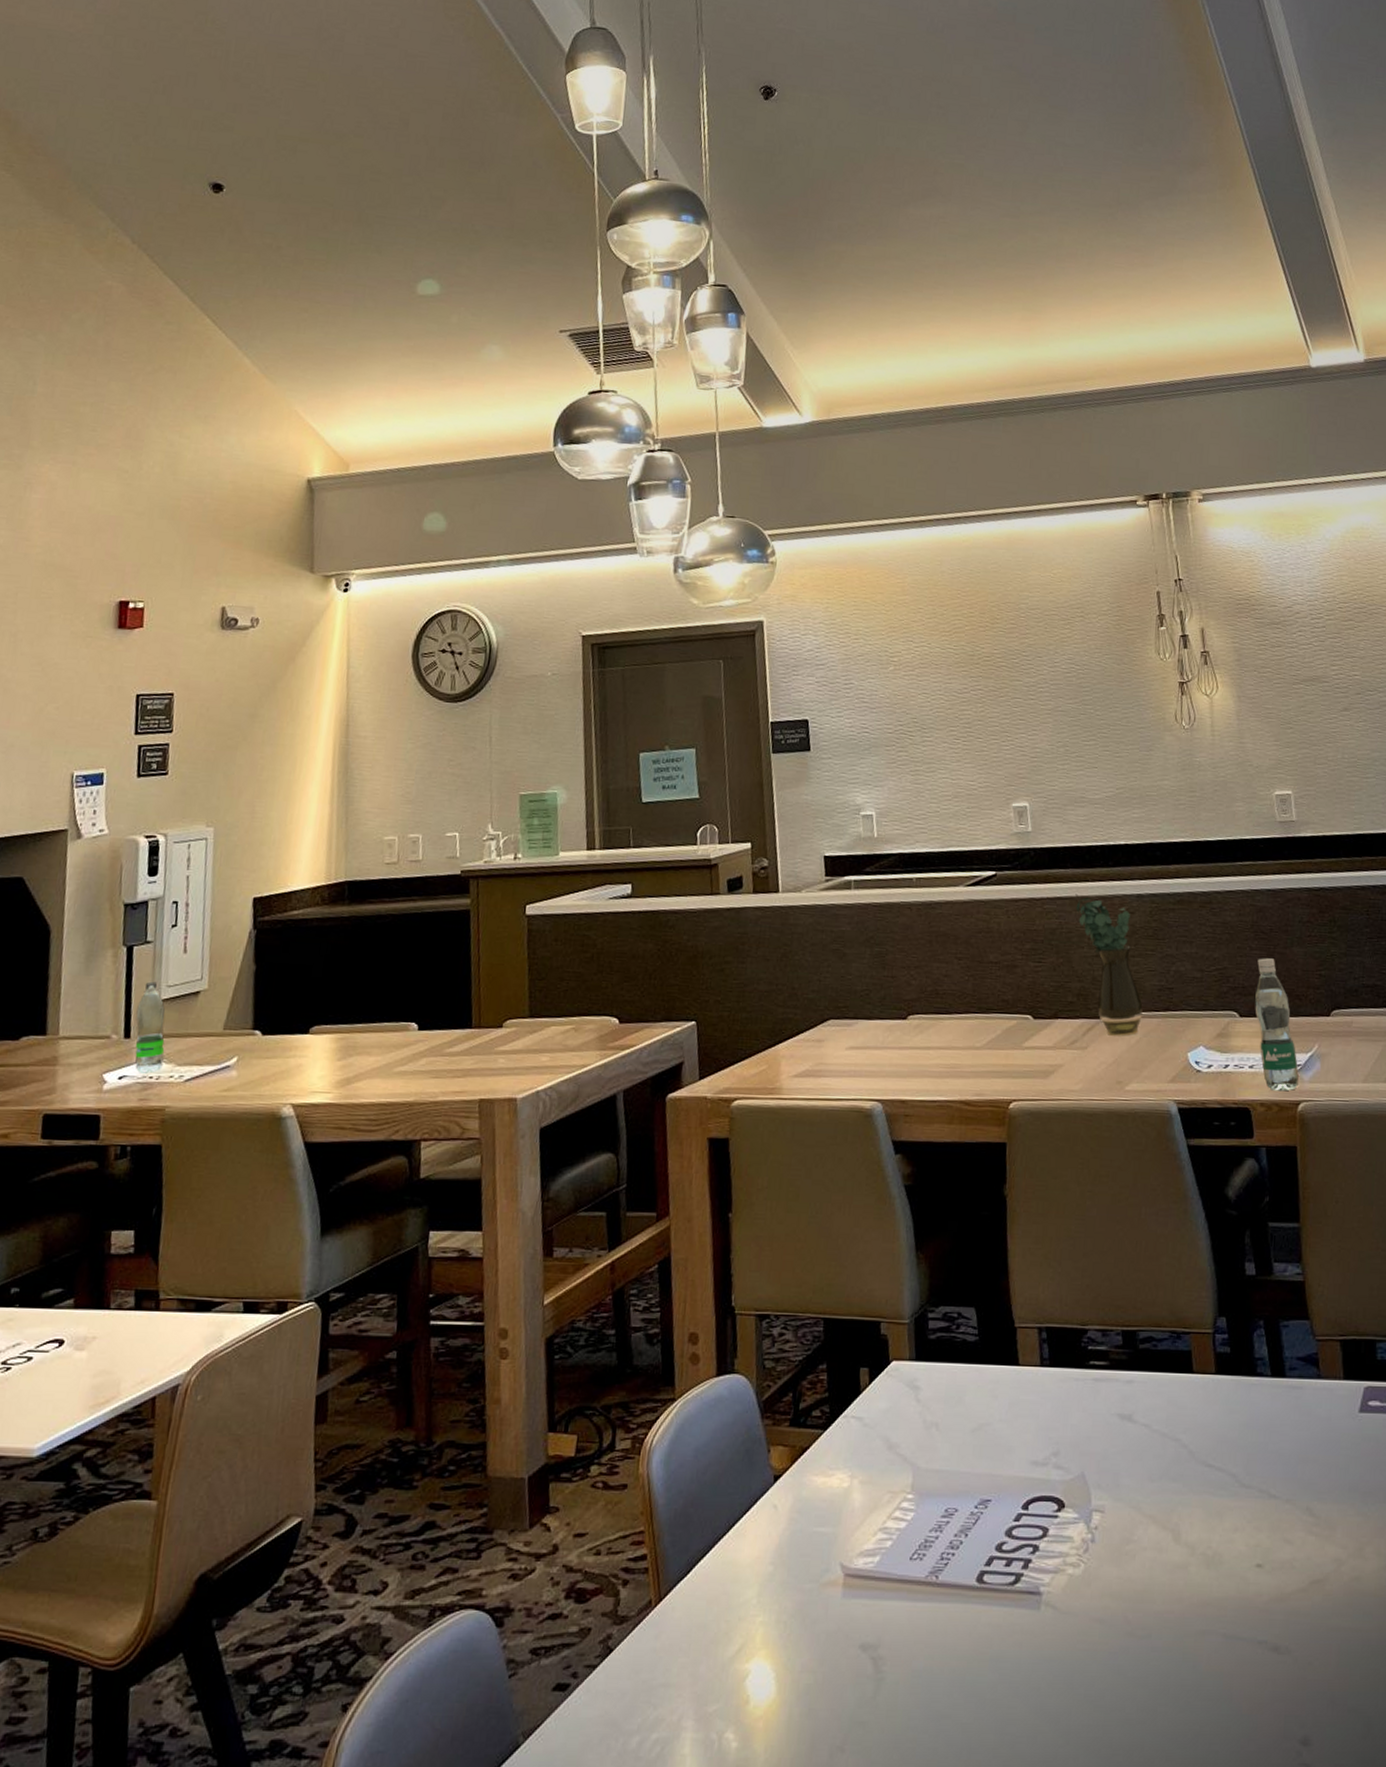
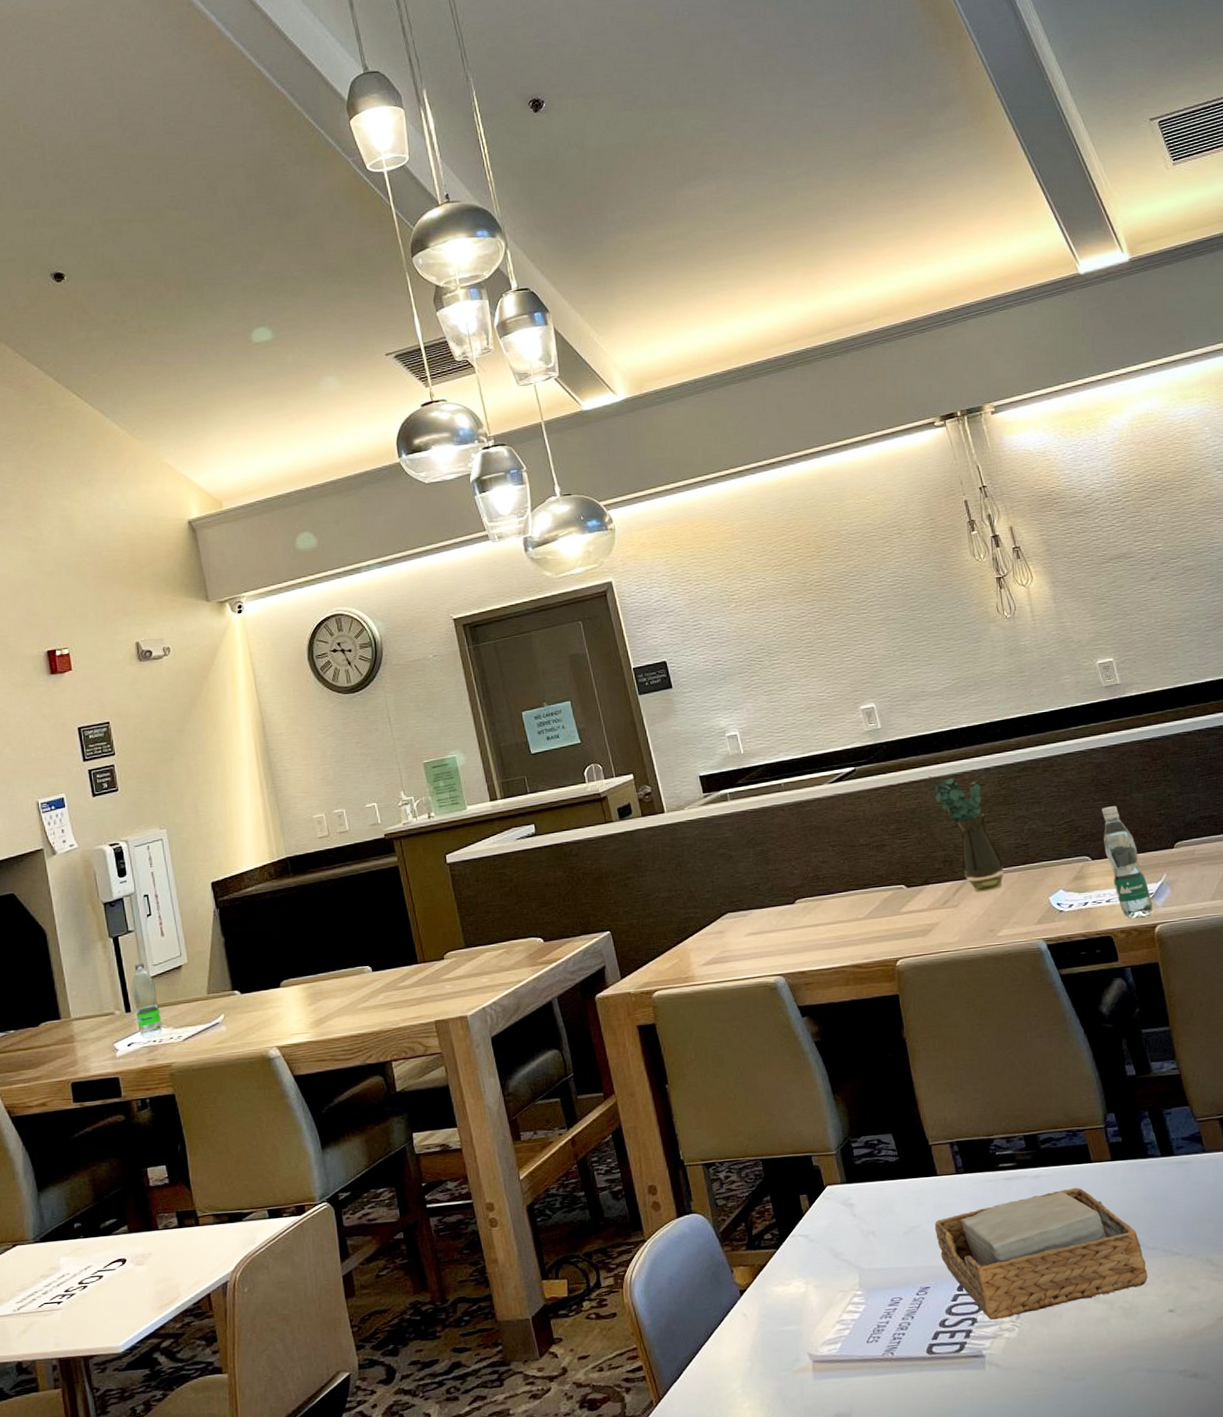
napkin holder: none [1006,1401,1238,1550] -> present [934,1187,1148,1320]

